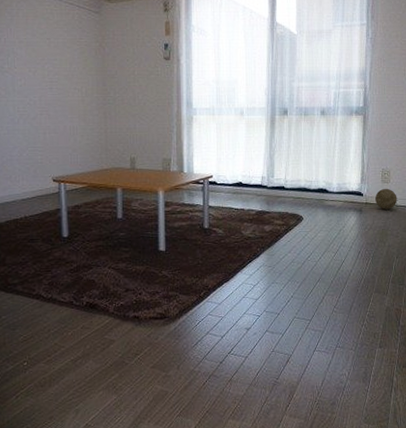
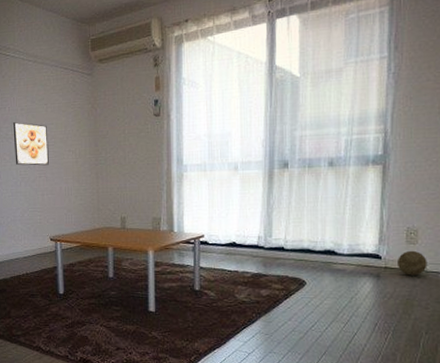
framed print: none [10,54,52,103] -> present [13,121,49,166]

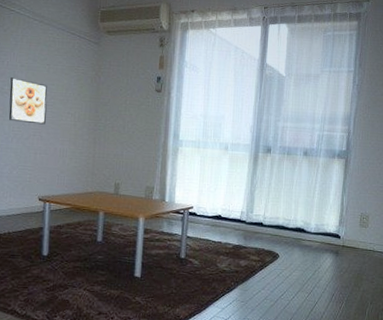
decorative ball: present [398,250,428,276] -> none [352,232,375,254]

